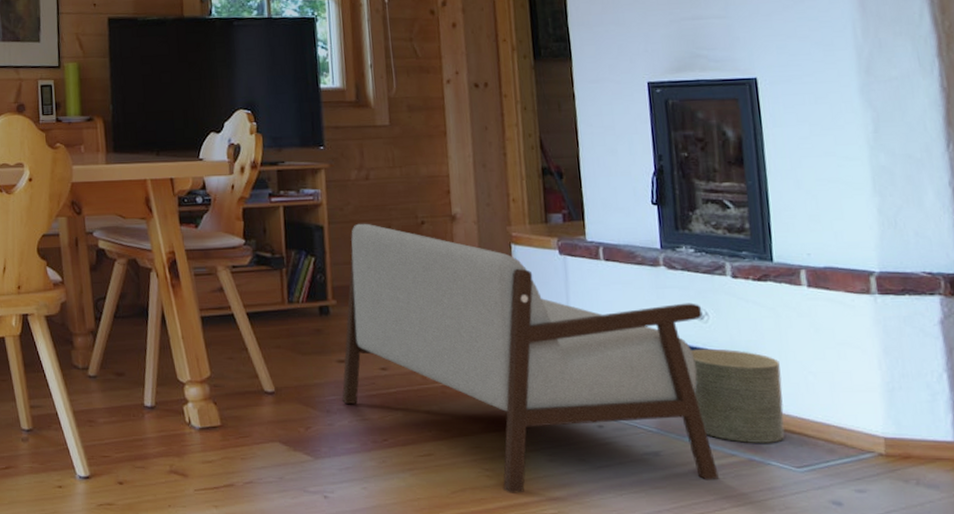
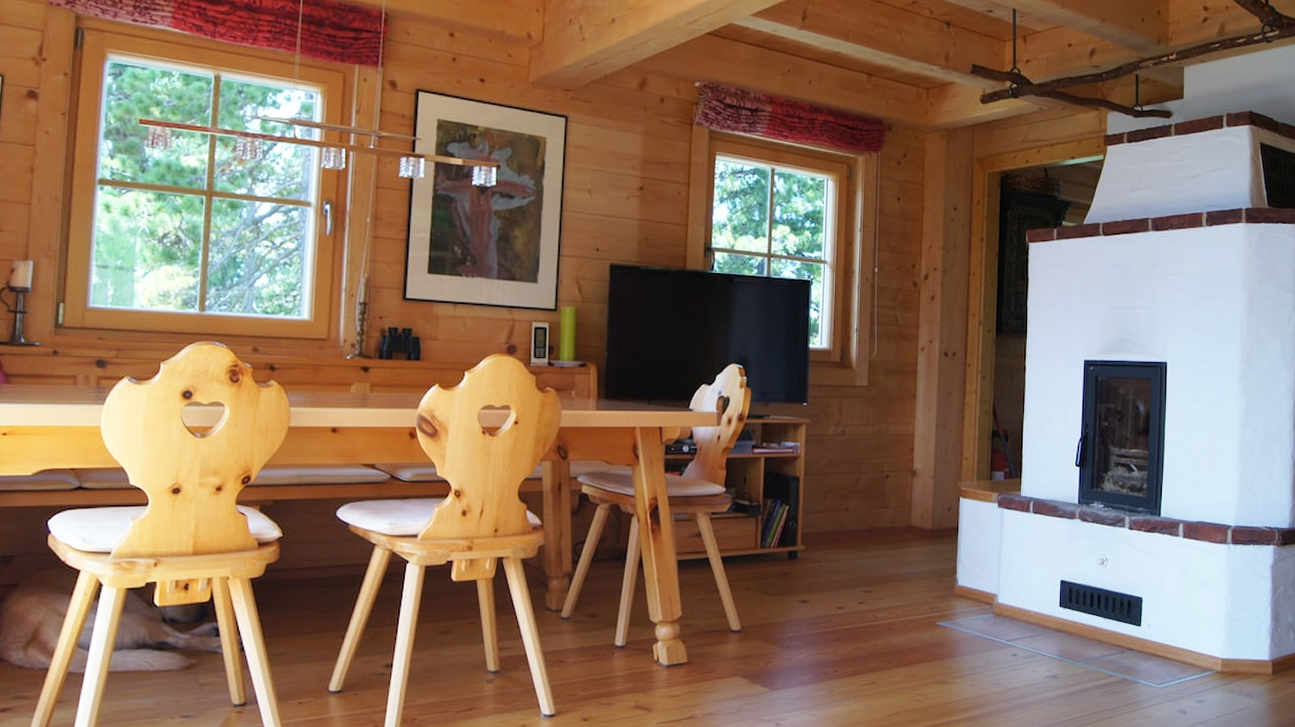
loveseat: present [342,223,719,493] -> none [801,475,1103,714]
planter: present [691,348,785,443] -> none [1090,588,1155,666]

